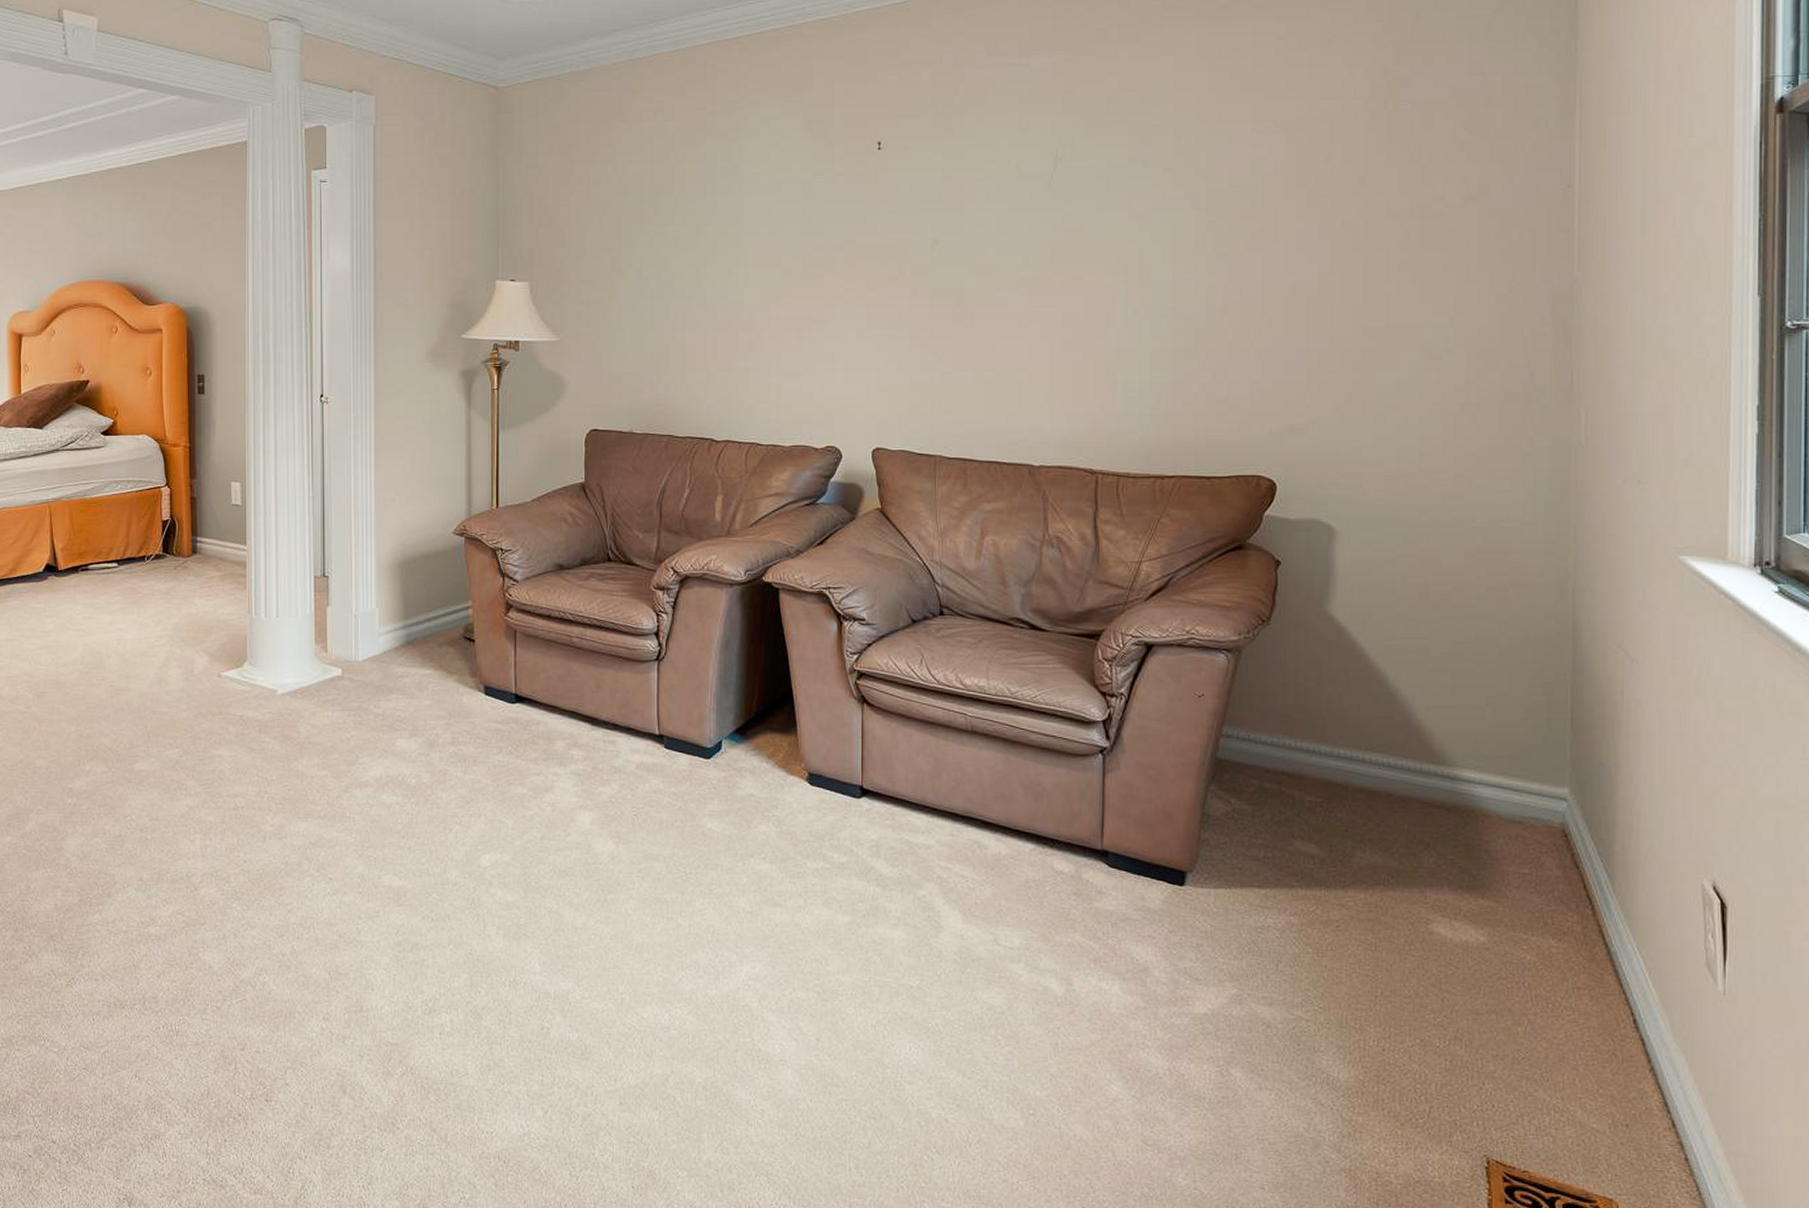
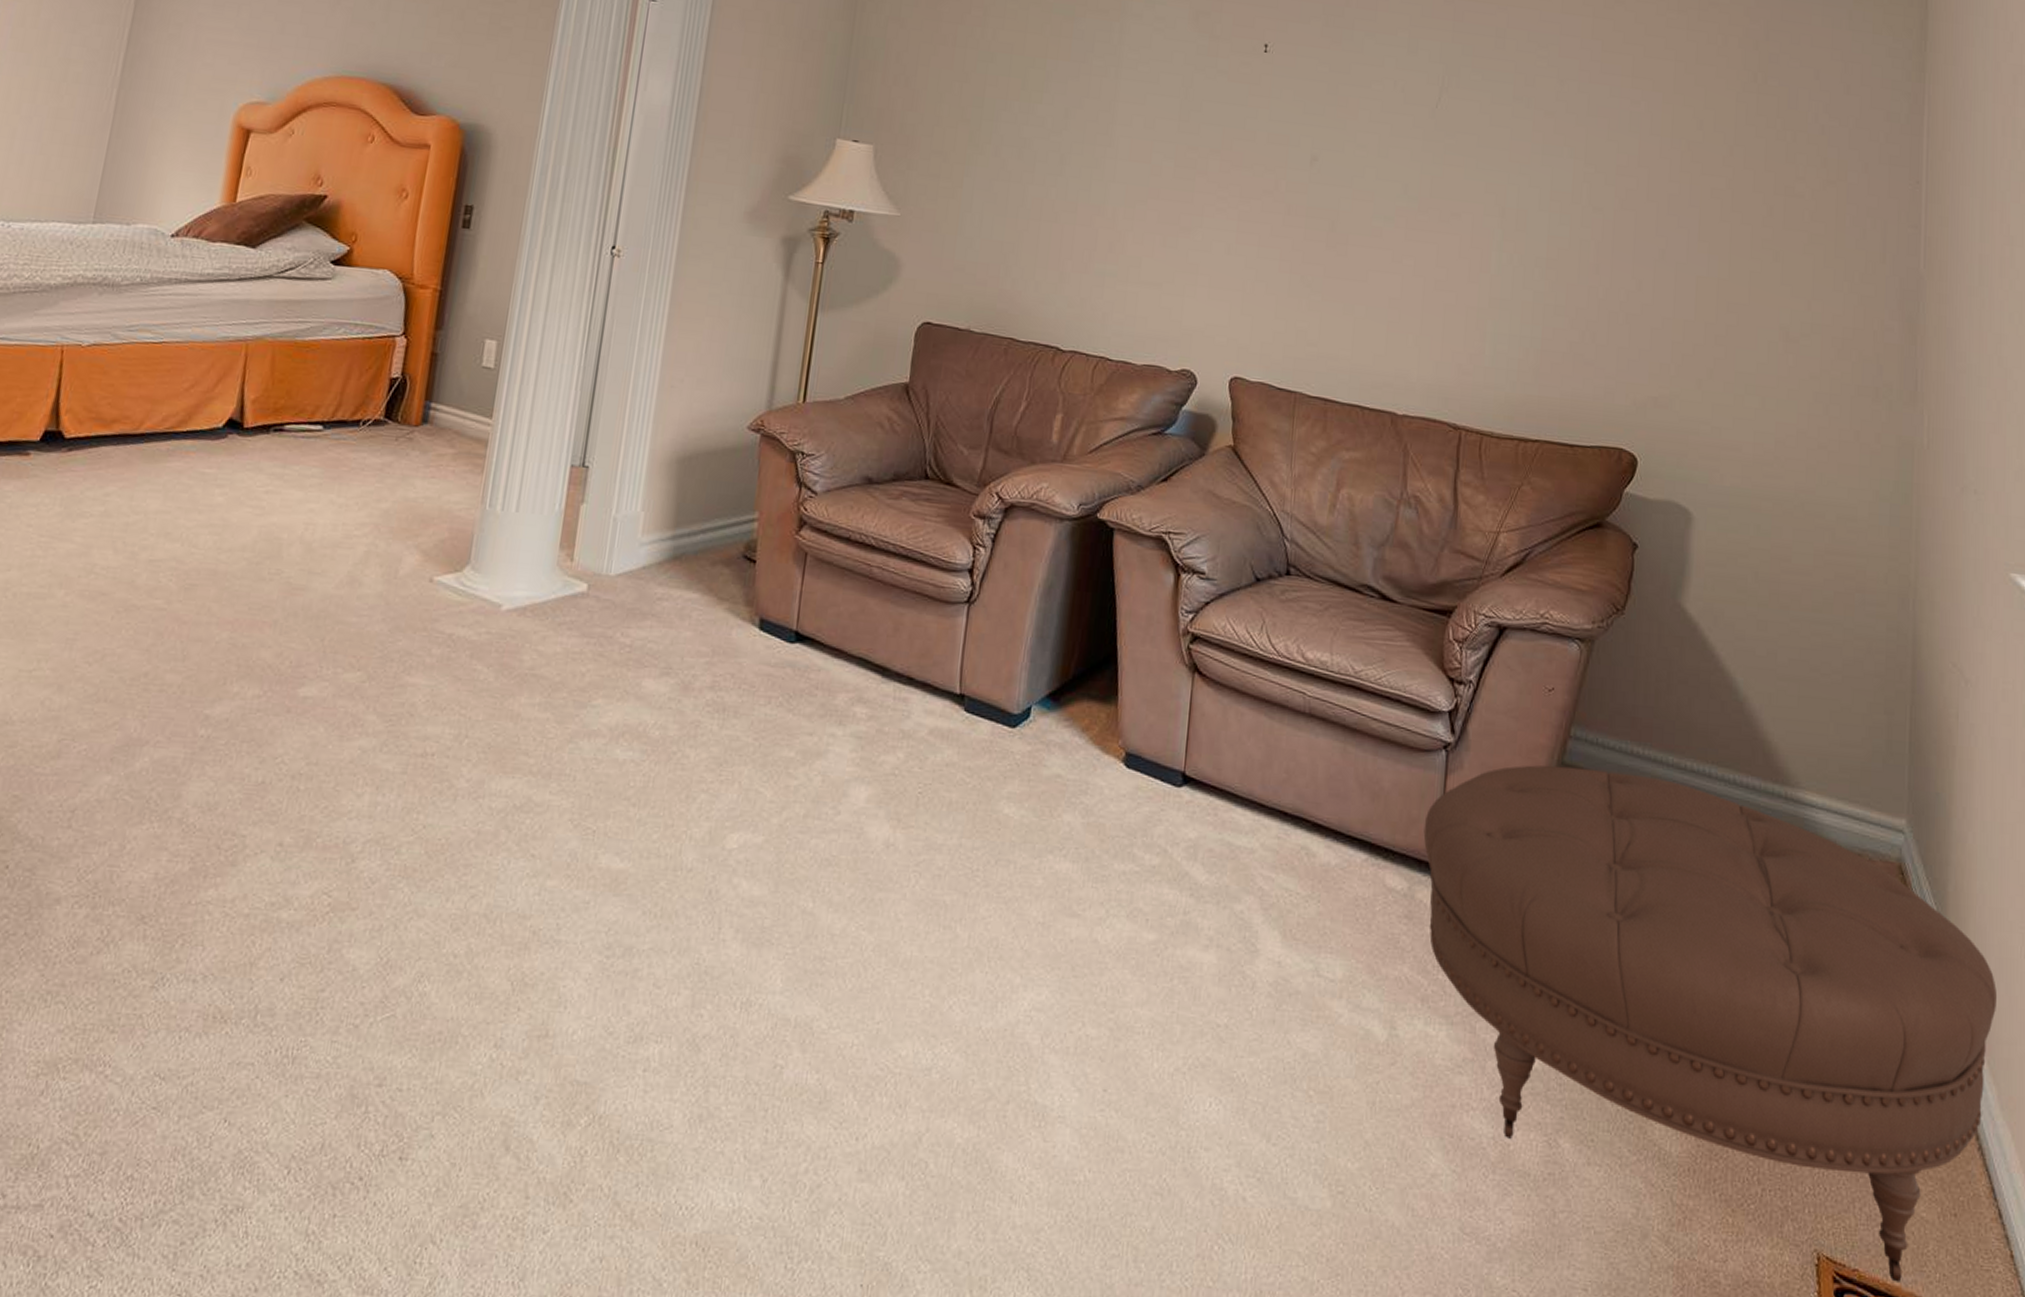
ottoman: none [1086,761,1668,1181] -> present [1423,765,1997,1282]

